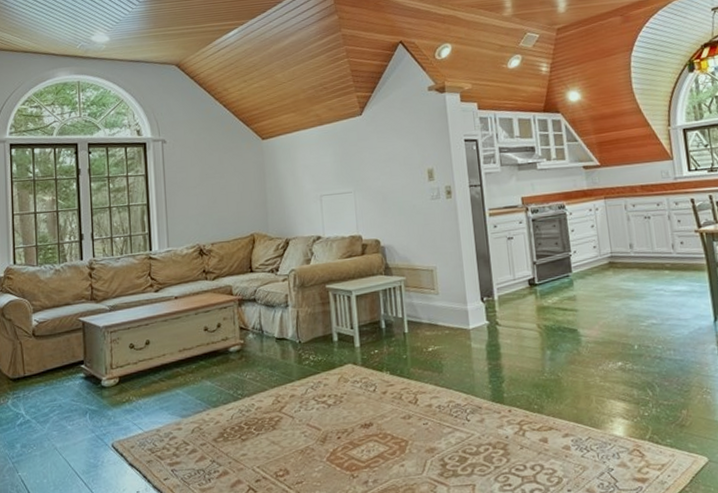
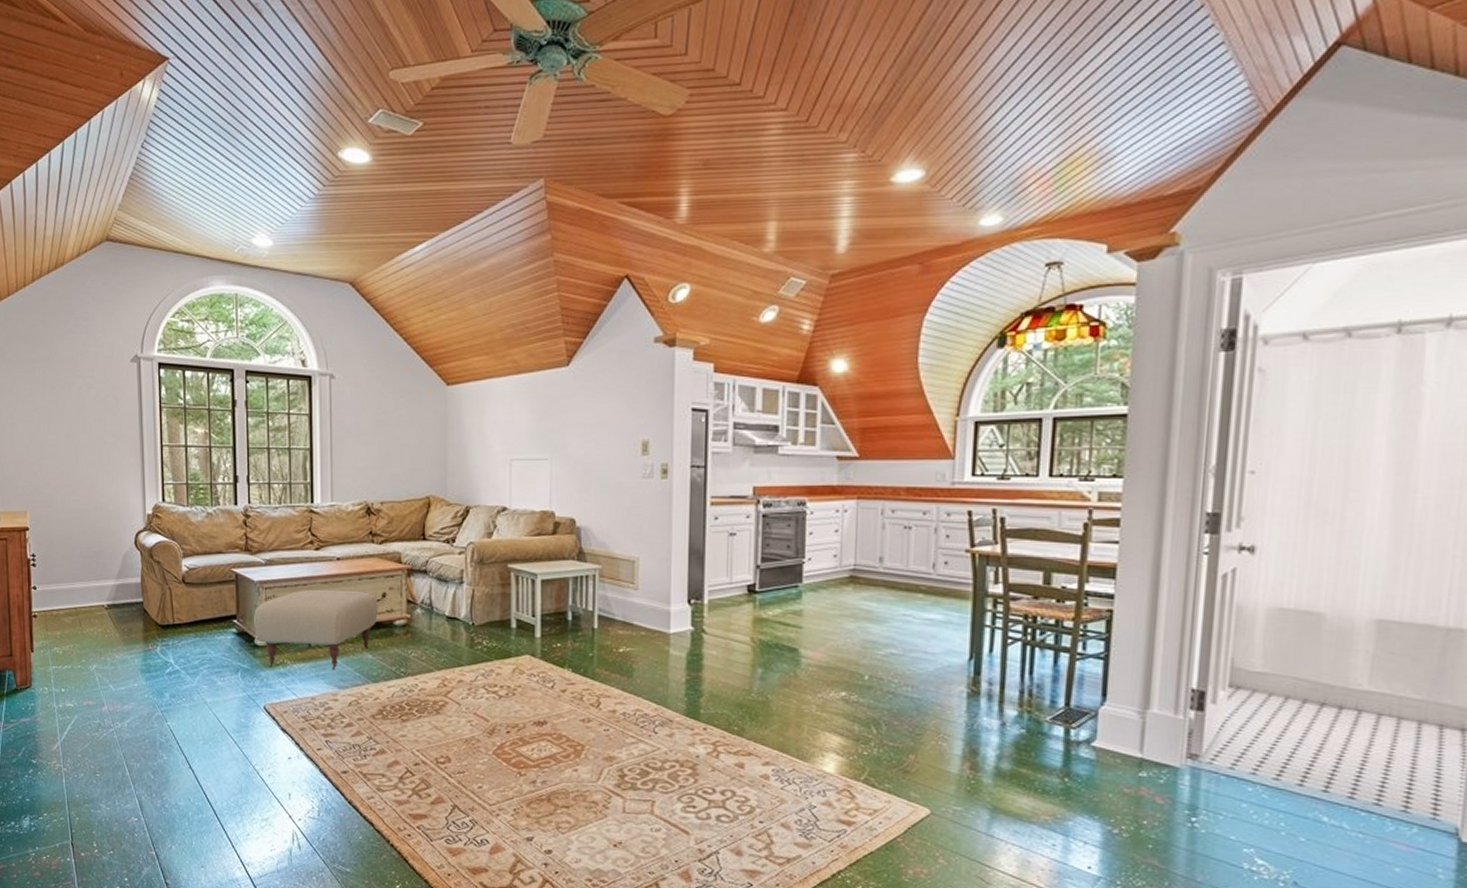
ottoman: none [99,324,215,406] -> present [253,589,379,670]

